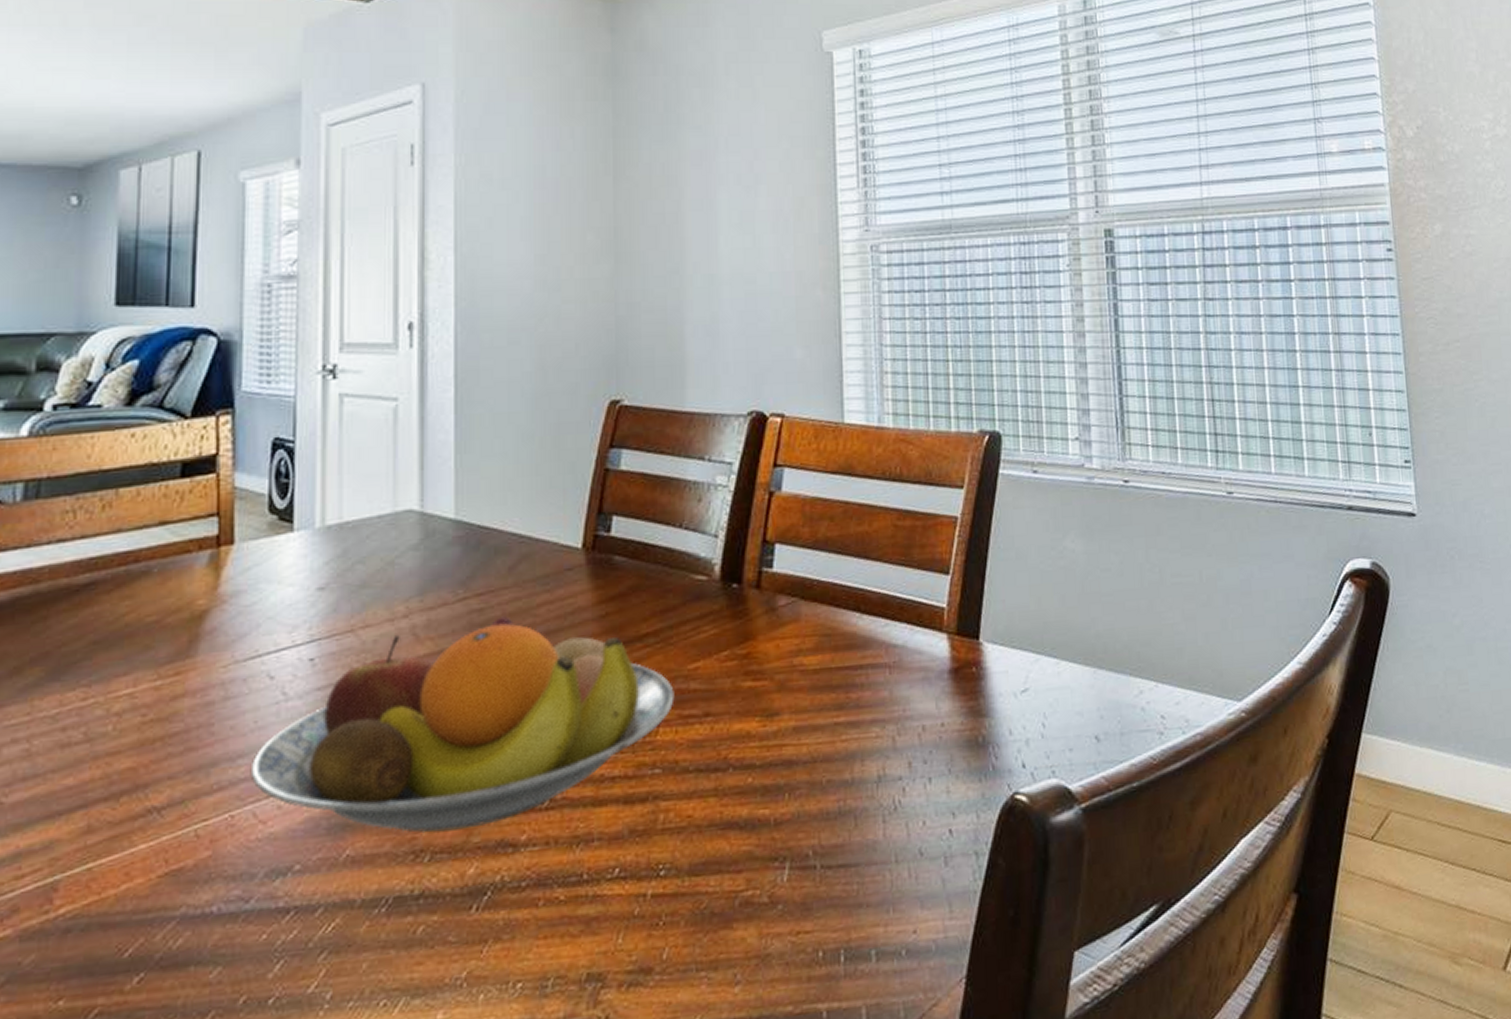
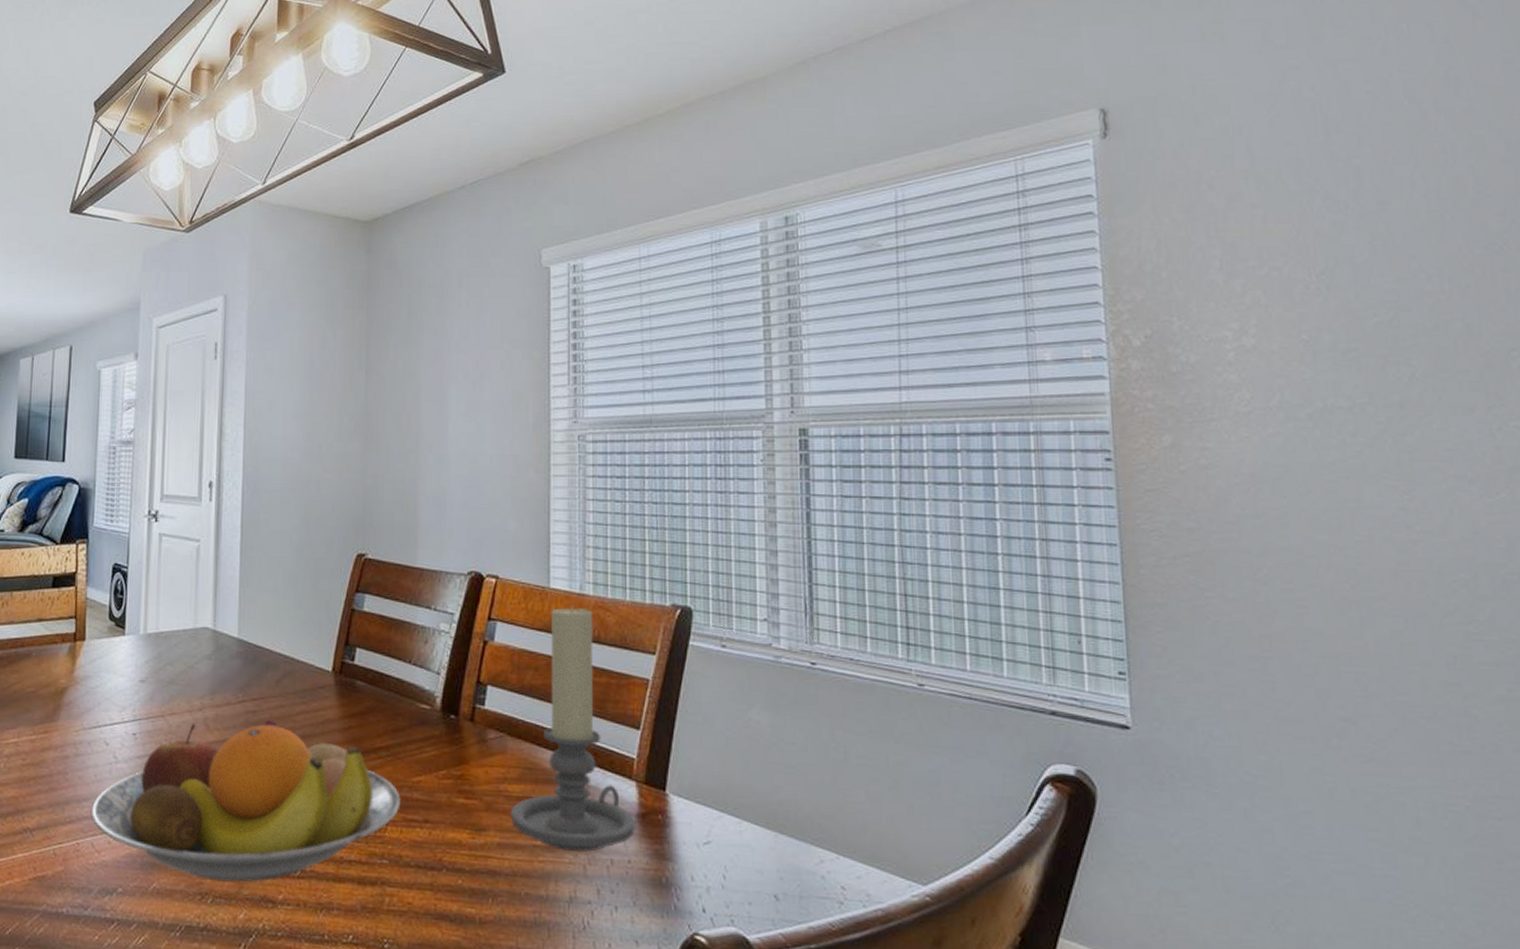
candle holder: none [805,441,949,724] -> present [509,606,636,853]

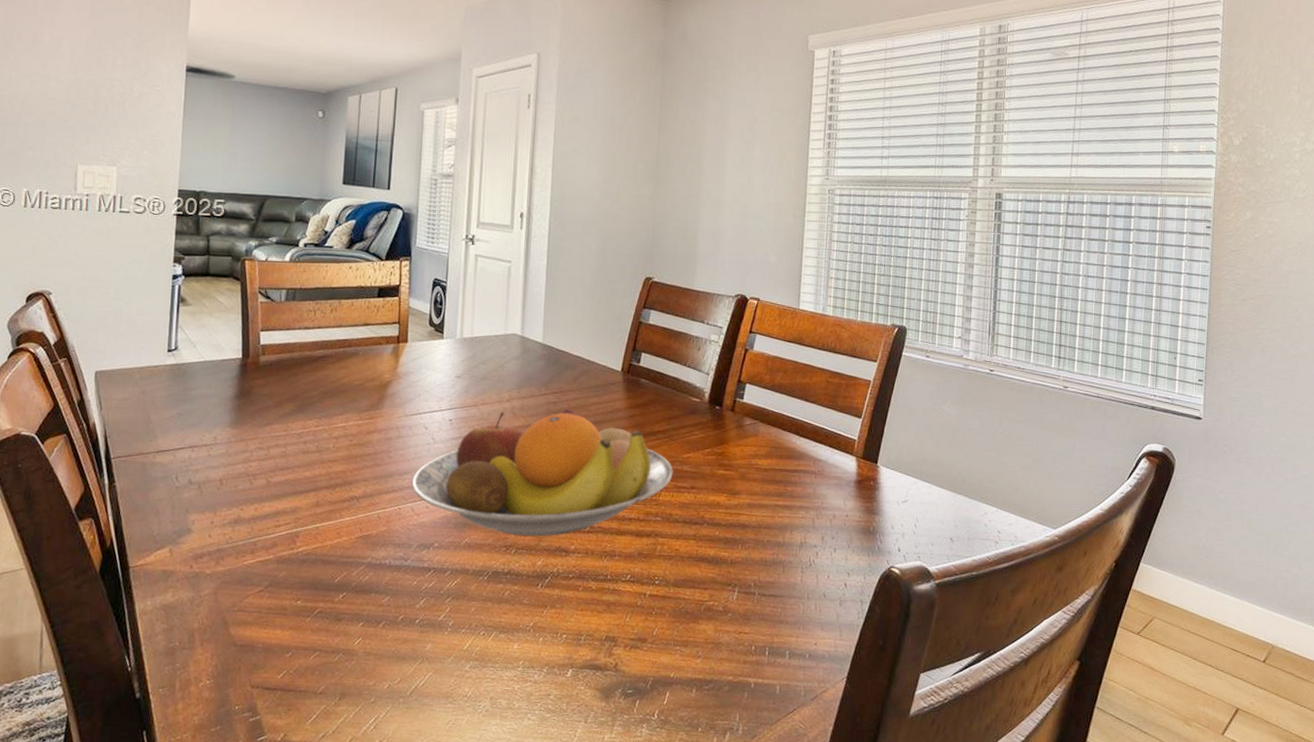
candle holder: present [509,606,636,853] -> none [758,323,854,510]

